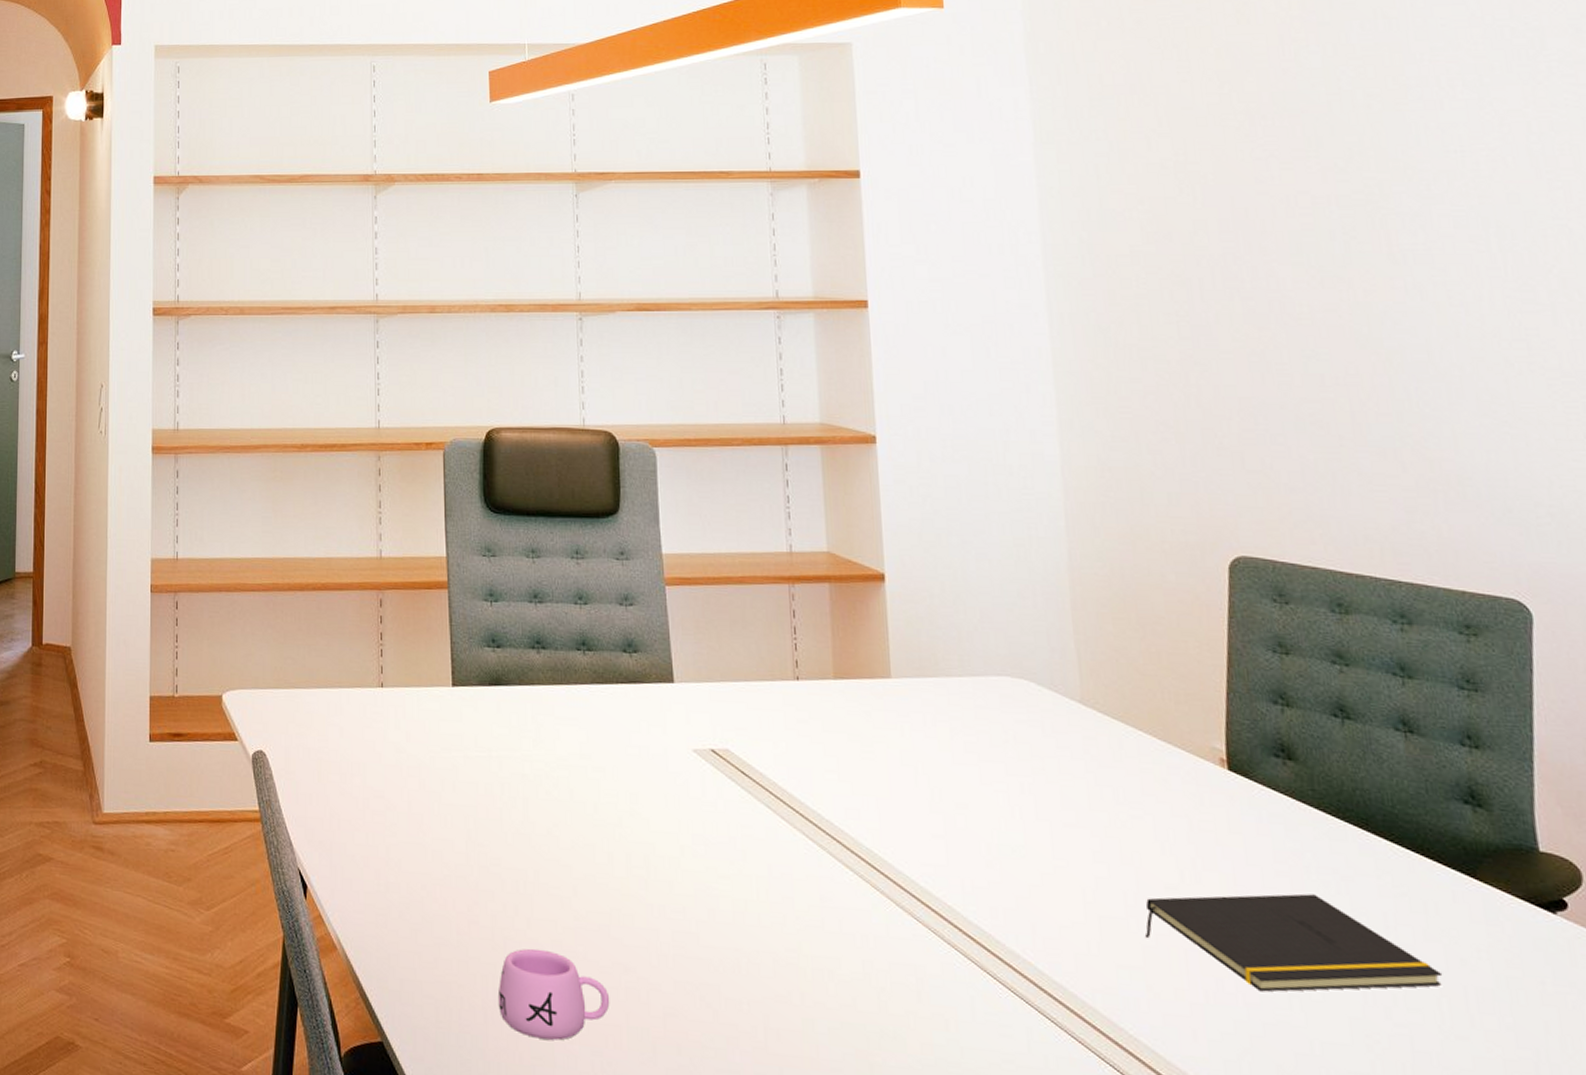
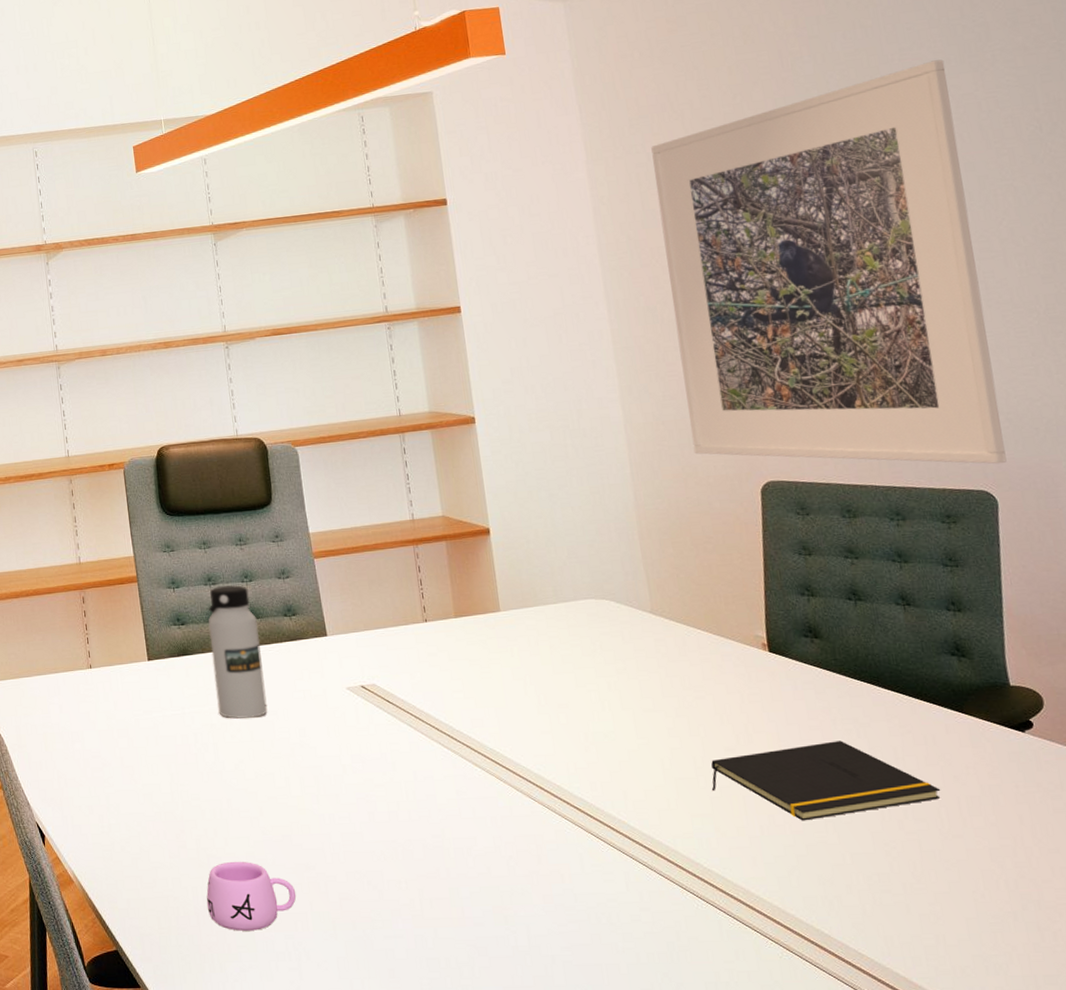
water bottle: none [529,606,593,773] -> present [208,585,268,719]
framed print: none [1115,66,1546,569] -> present [651,59,1007,464]

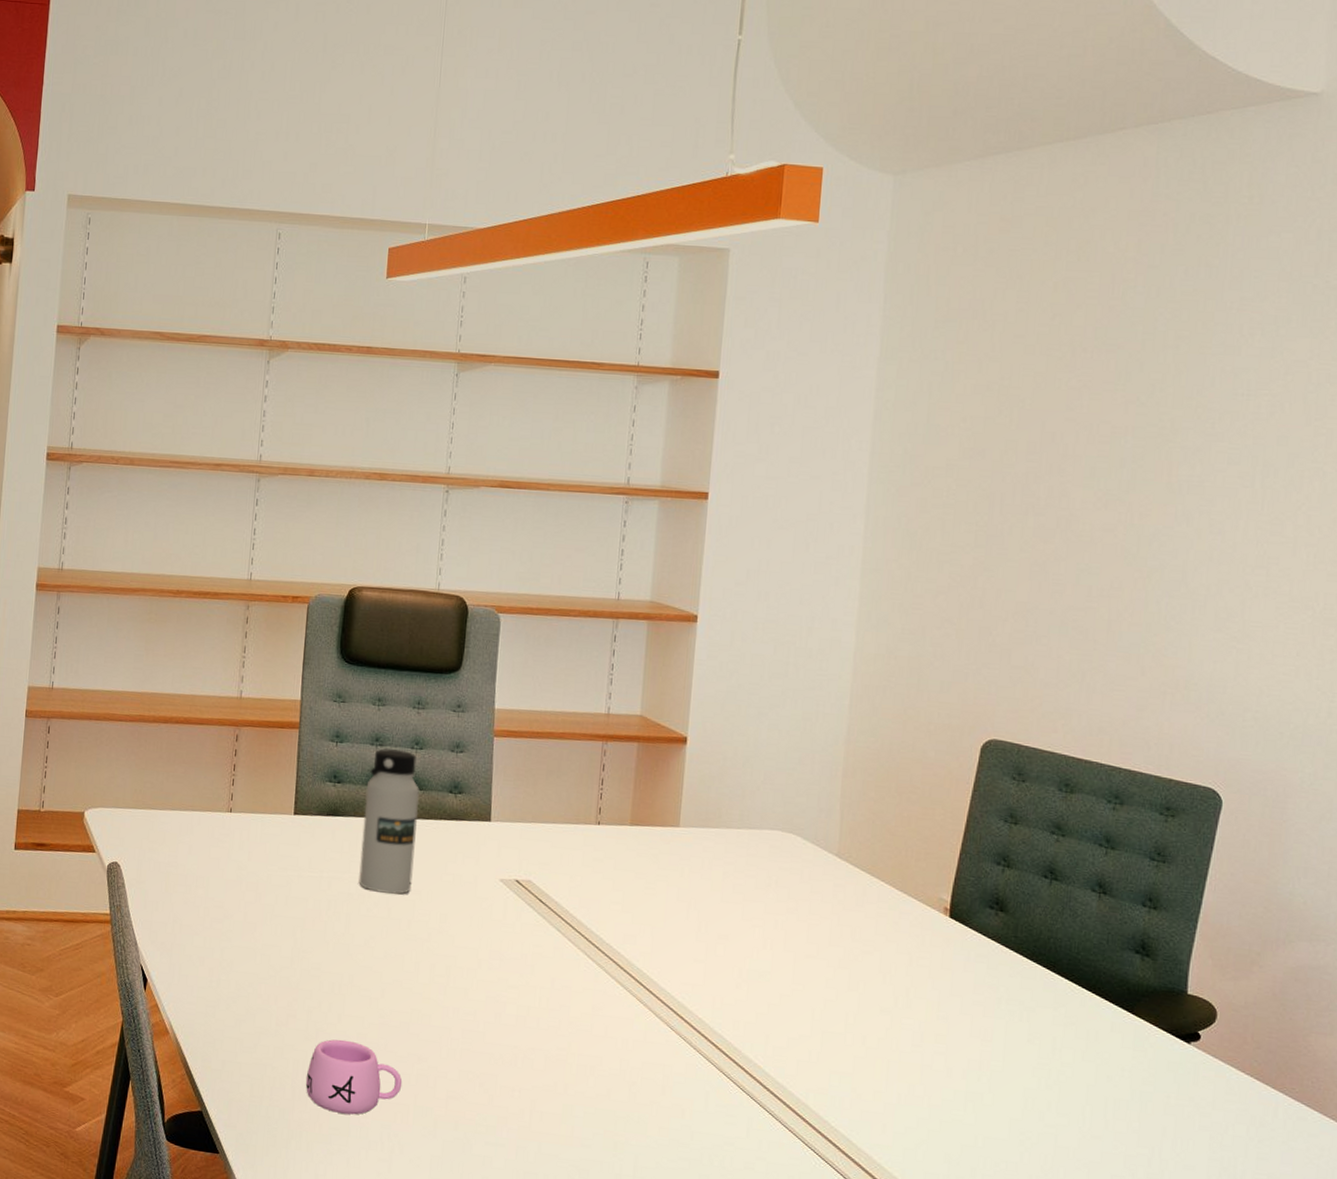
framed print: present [651,59,1007,464] -> none [920,317,1285,764]
notepad: present [711,741,941,821] -> none [857,1018,1091,1097]

